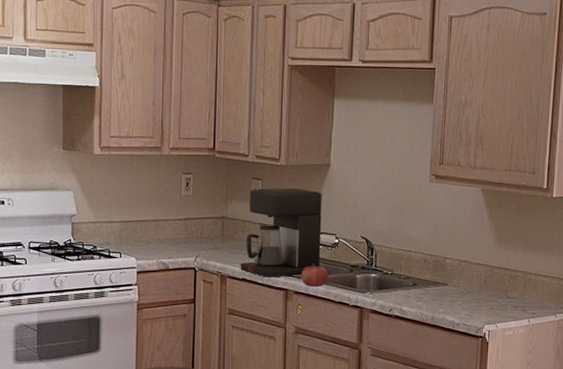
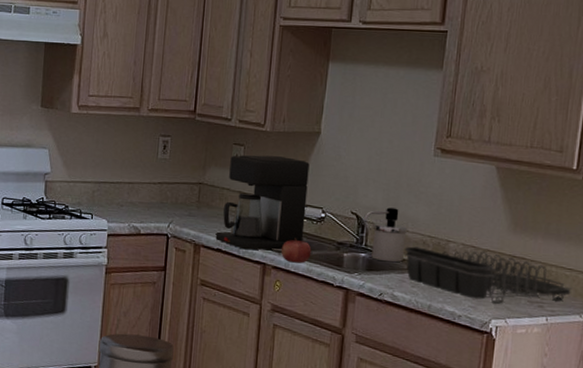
soap dispenser: none [372,231,411,280] -> present [363,207,408,263]
dish rack: none [408,265,547,311] -> present [404,246,571,304]

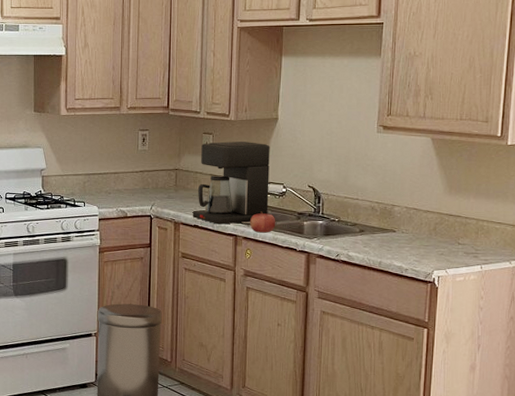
soap dispenser: present [363,207,408,263] -> none [319,180,358,227]
dish rack: present [404,246,571,304] -> none [355,212,501,257]

